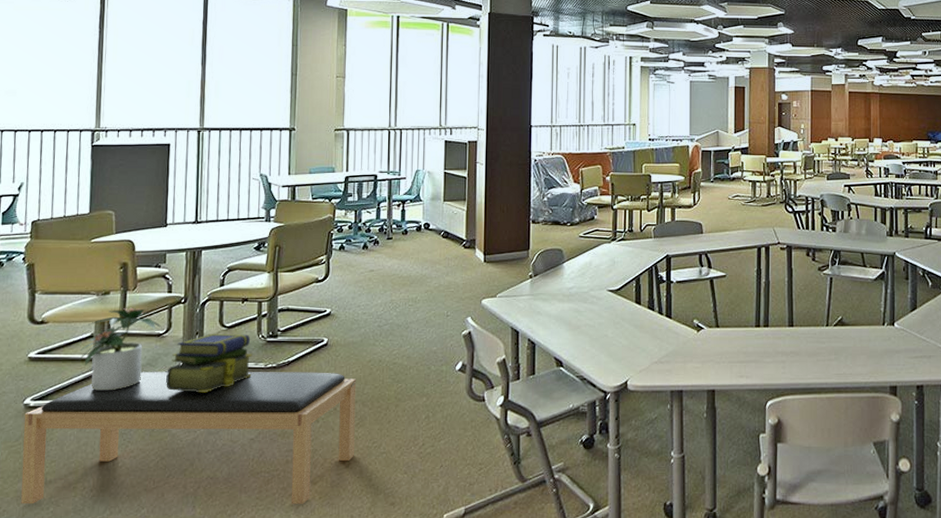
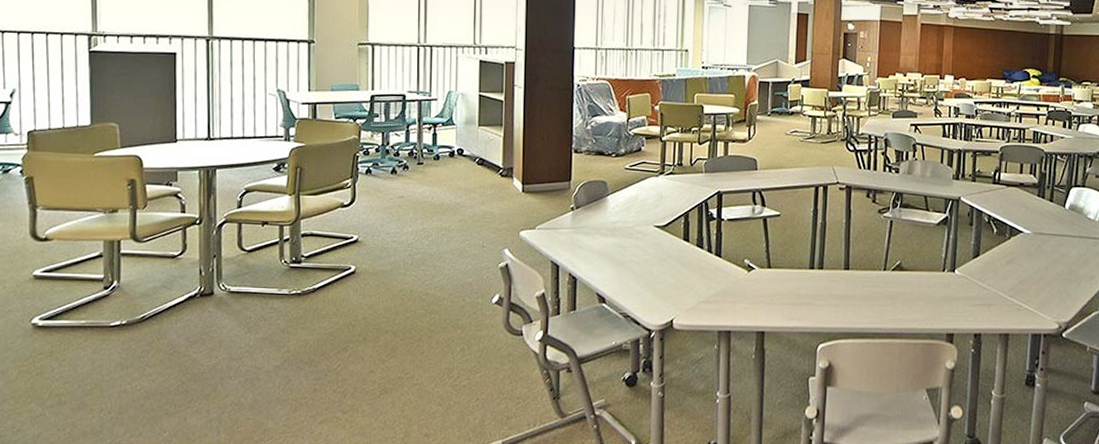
bench: present [21,371,357,505] -> none [33,294,387,433]
potted plant: present [79,307,162,391] -> none [89,227,177,313]
stack of books: present [166,333,253,393] -> none [183,257,275,318]

